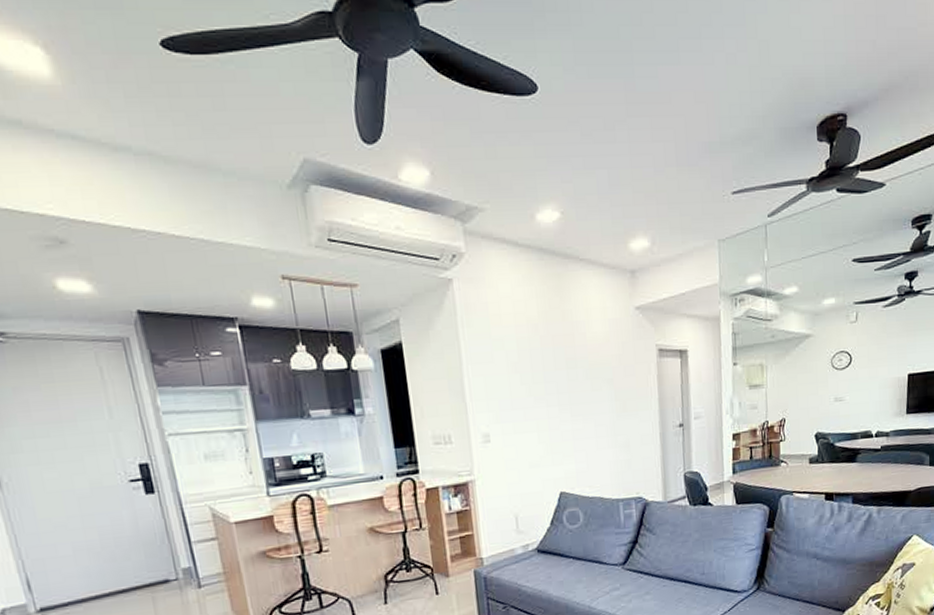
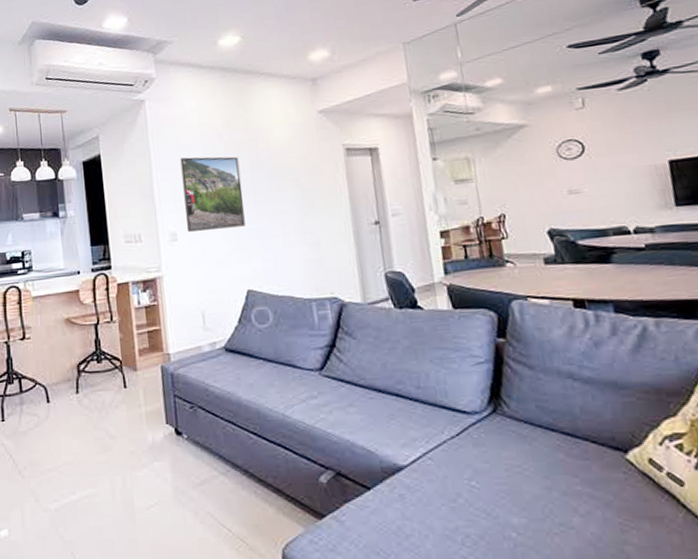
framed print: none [493,350,560,433] -> present [180,156,246,232]

